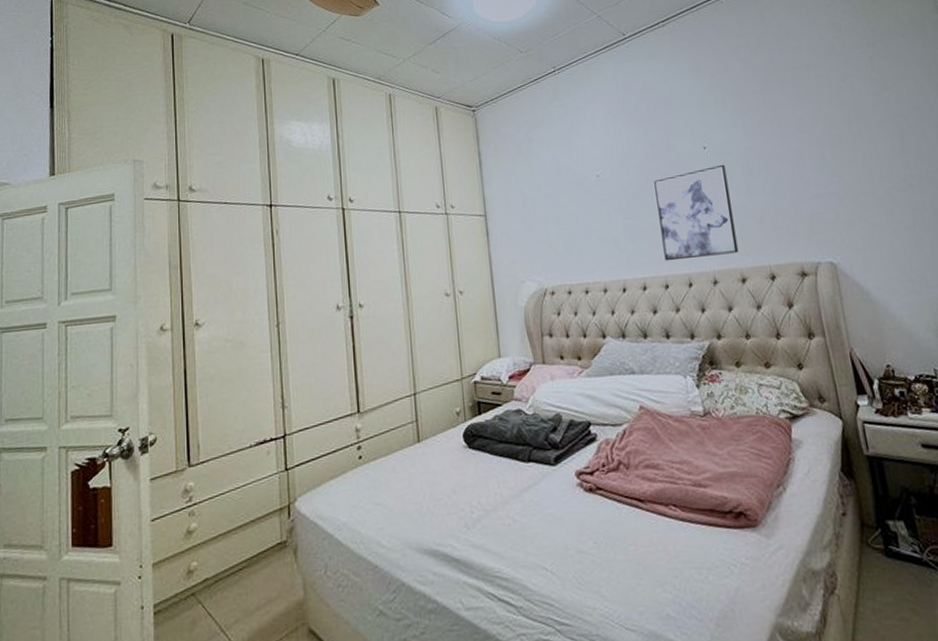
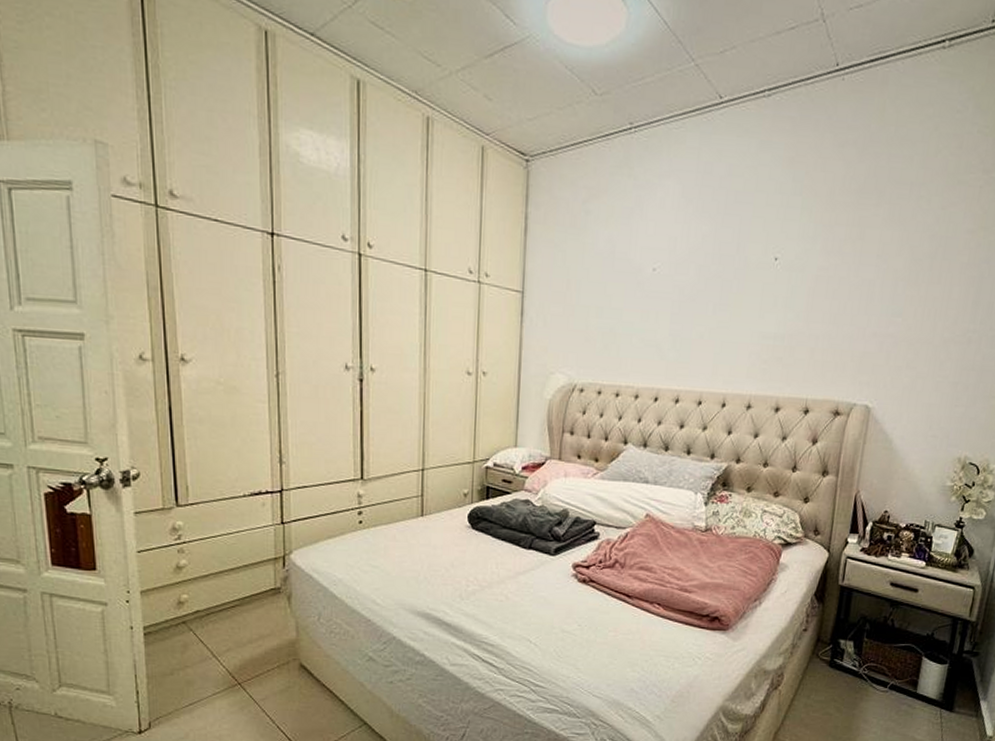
wall art: present [654,164,739,262] -> none [704,281,792,381]

